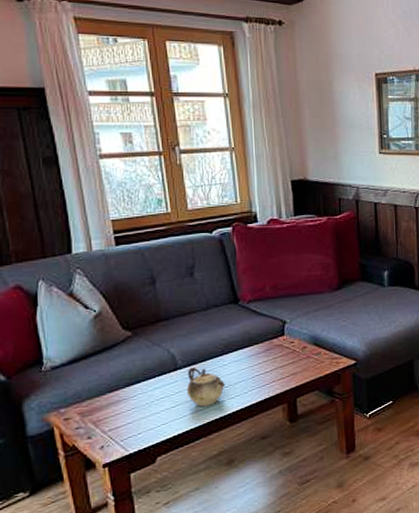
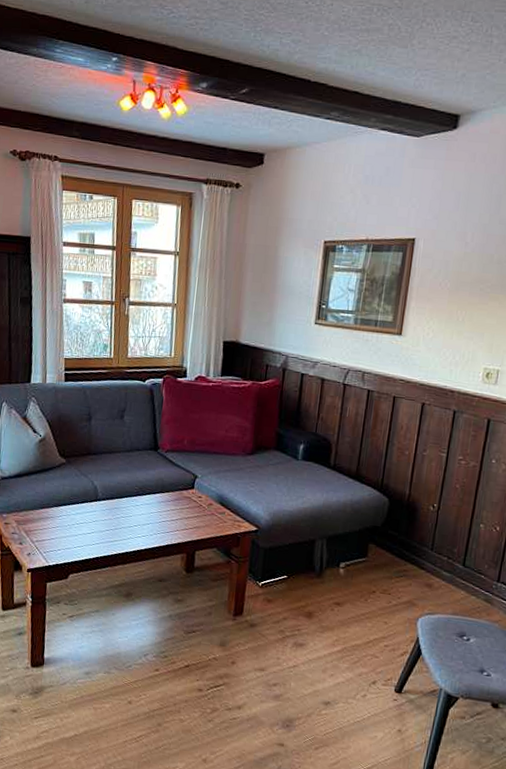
teapot: present [186,367,225,407] -> none [101,501,135,540]

